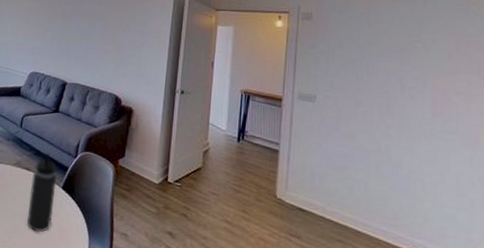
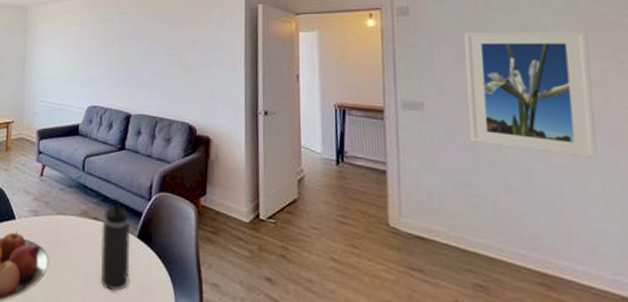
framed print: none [352,40,458,157] -> present [464,30,599,159]

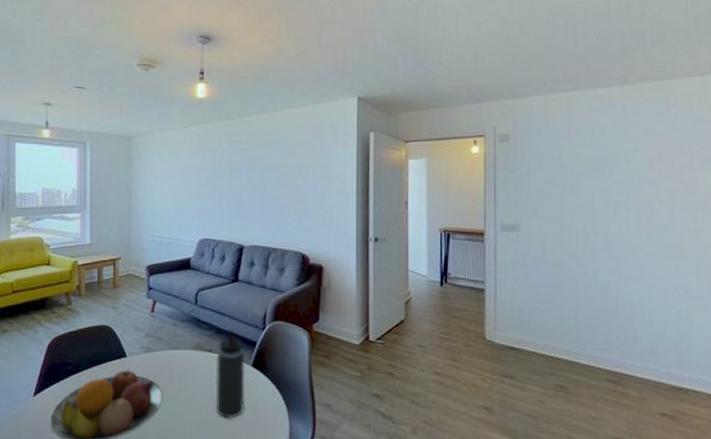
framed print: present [464,30,599,159] -> none [557,154,662,270]

